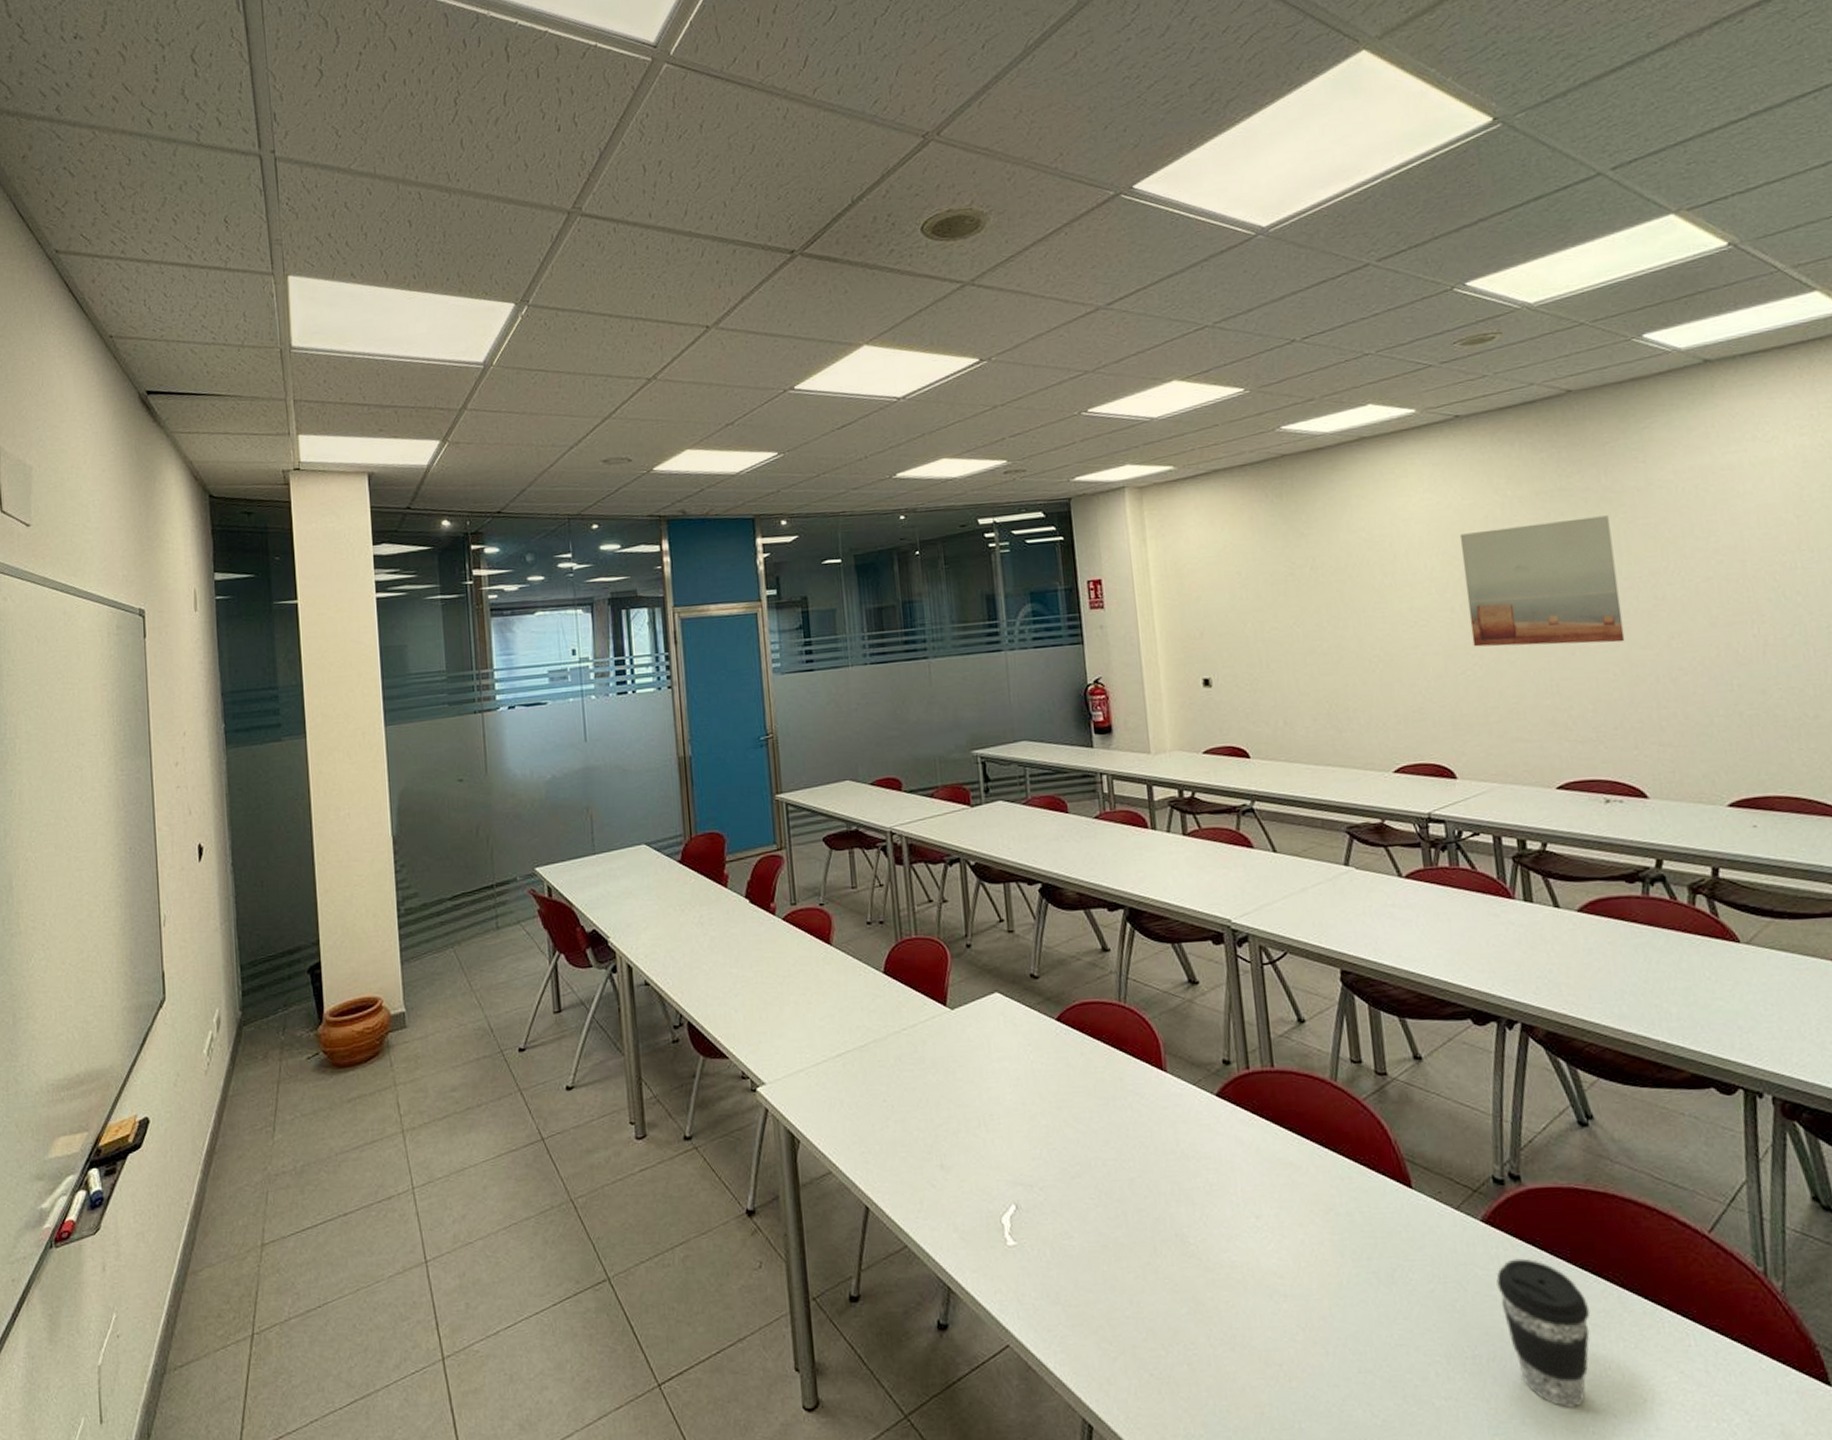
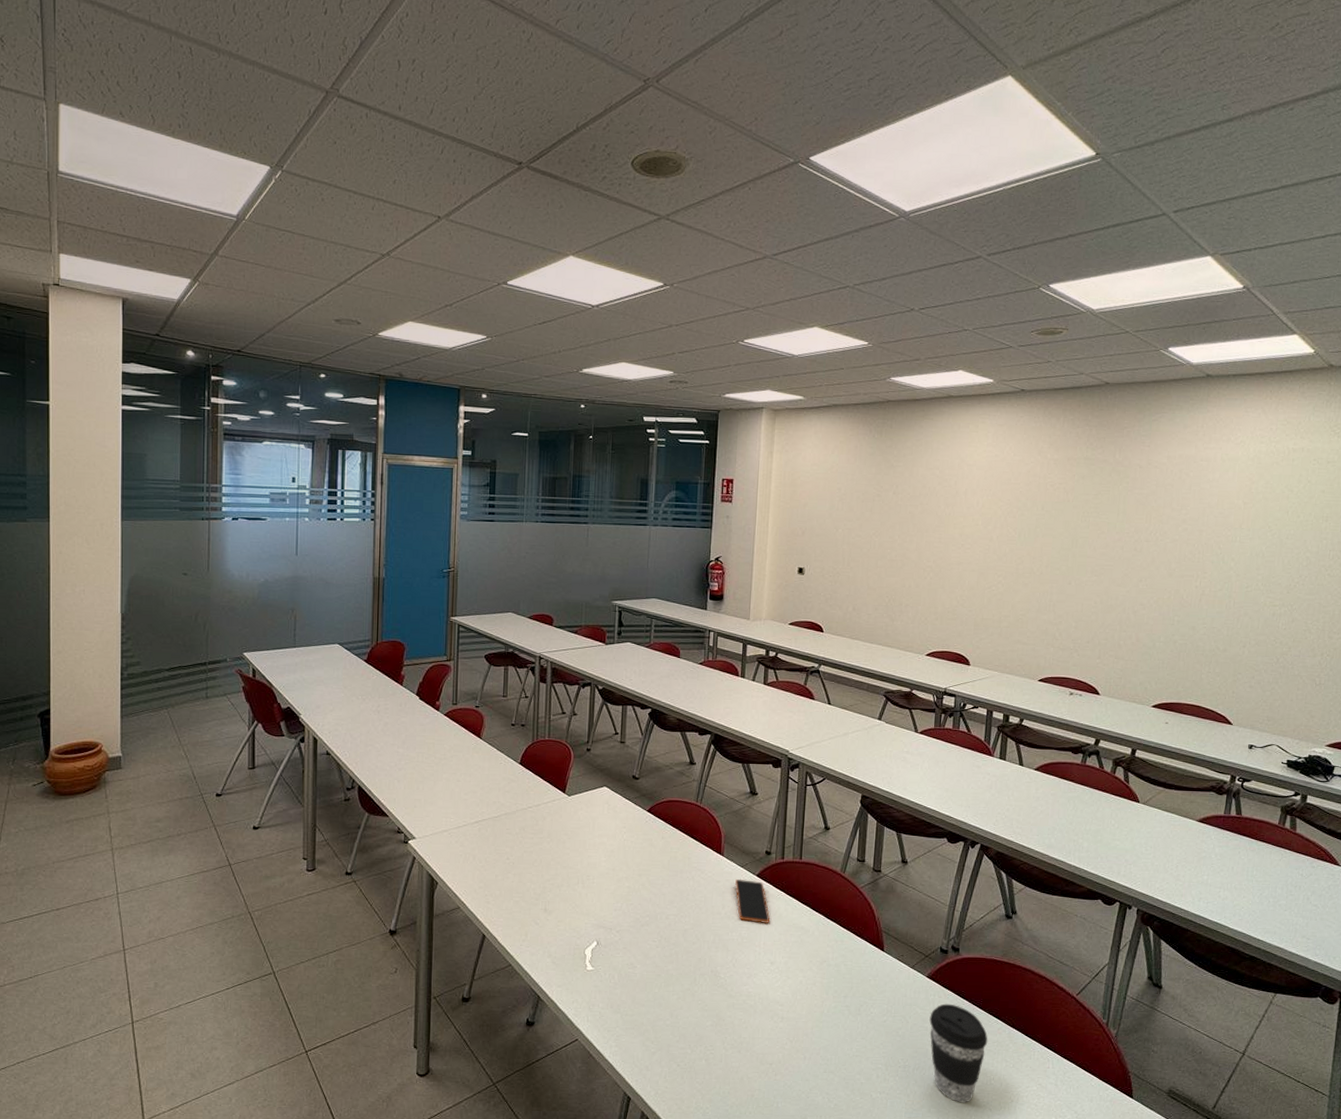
smartphone: none [1188,1101,1245,1162] -> present [735,879,771,923]
wall art: present [1459,515,1625,647] -> none [1000,482,1115,579]

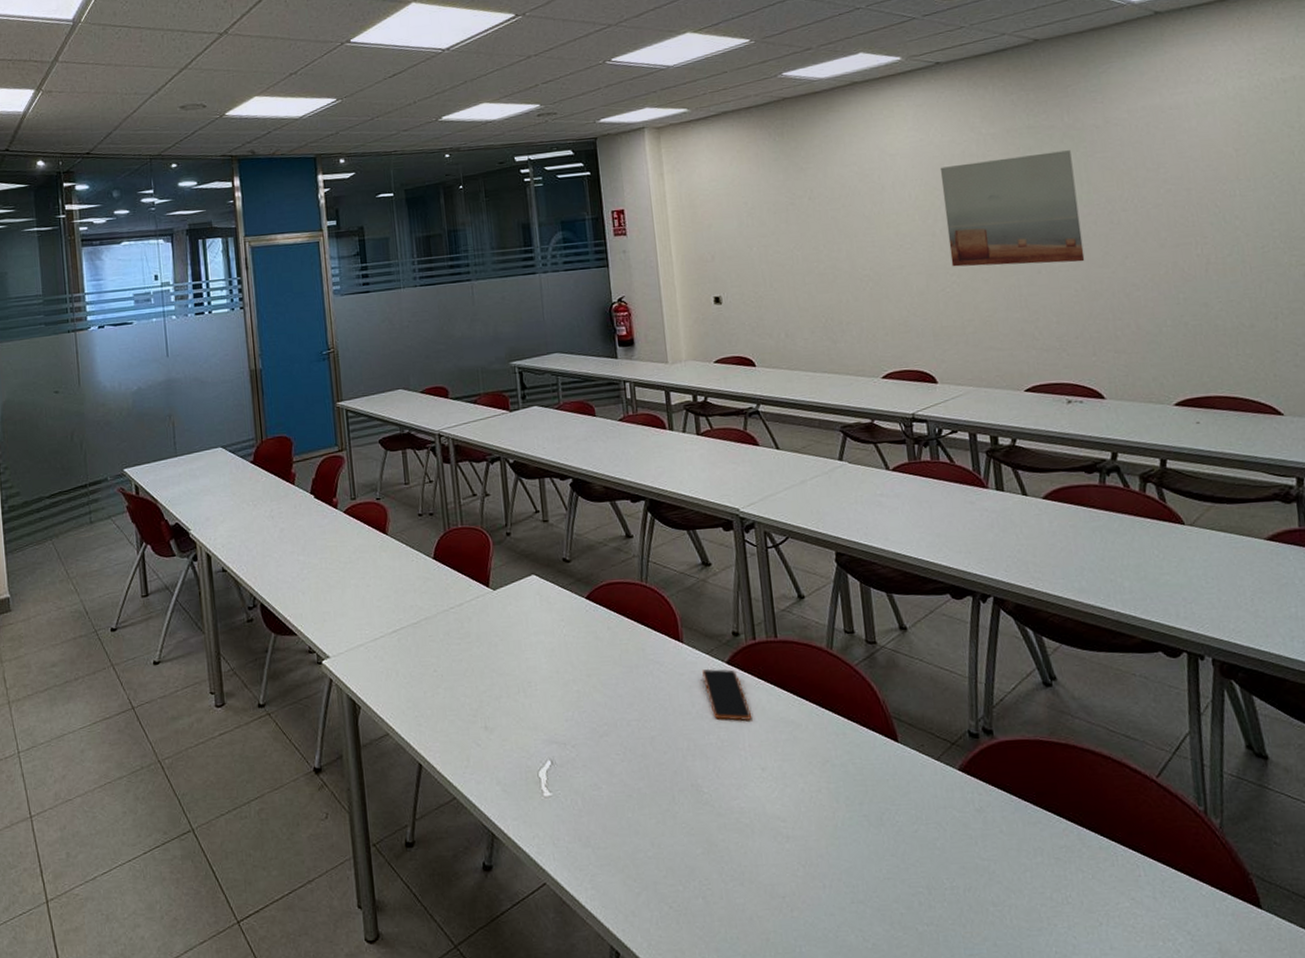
coffee cup: present [929,1003,988,1103] -> none [972,802,1054,931]
wall art: none [1000,482,1115,579] -> present [939,150,1085,267]

